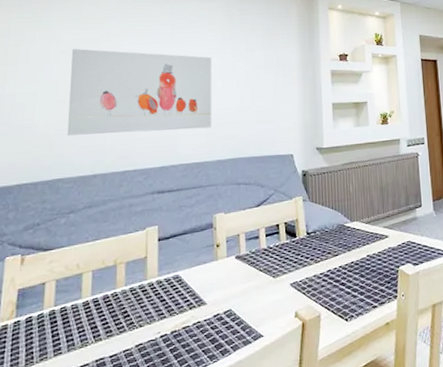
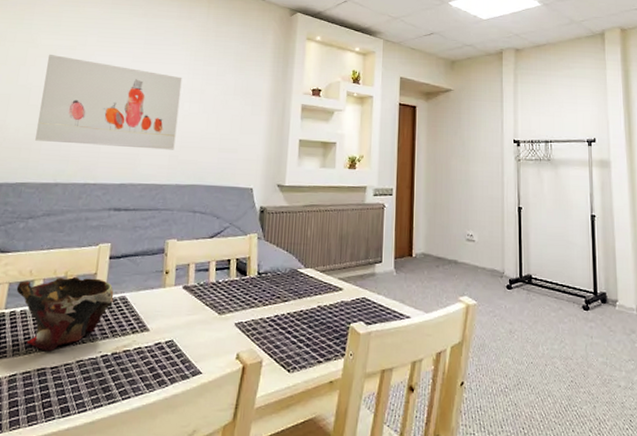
bowl: none [64,261,168,342] -> present [16,277,114,352]

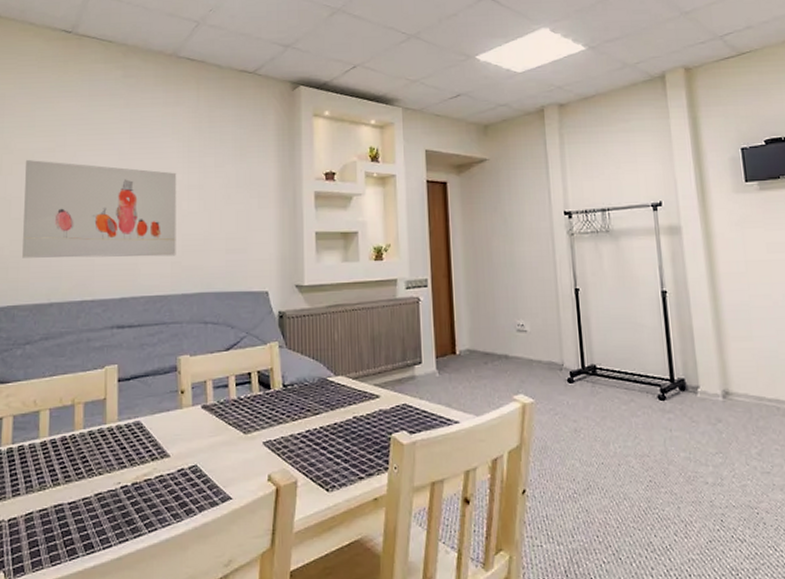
bowl: present [16,277,114,352] -> none [21,404,129,486]

